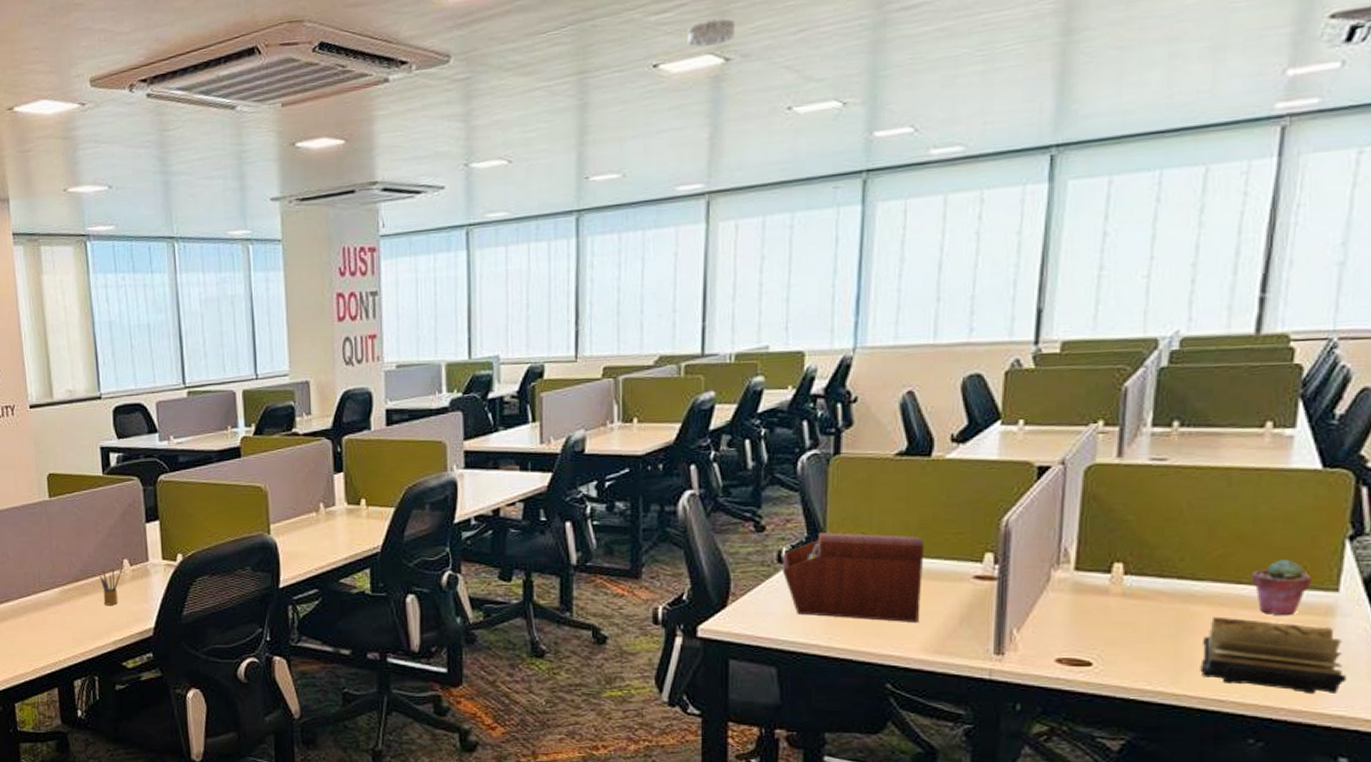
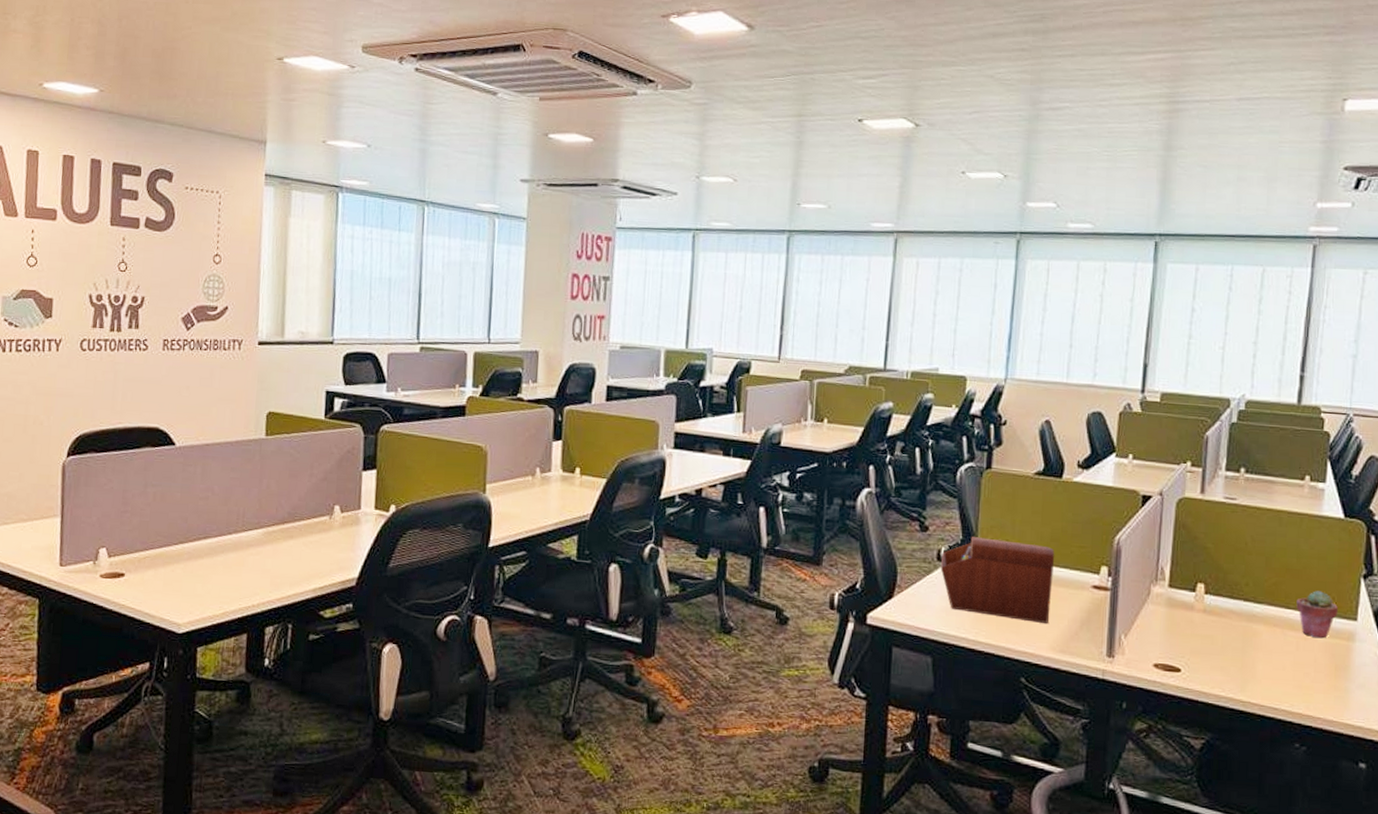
pencil box: present [100,569,121,605] -> none [307,514,330,551]
smoke detector: present [687,19,735,47] -> none [887,91,924,112]
book: present [1200,616,1347,695] -> none [1260,635,1364,708]

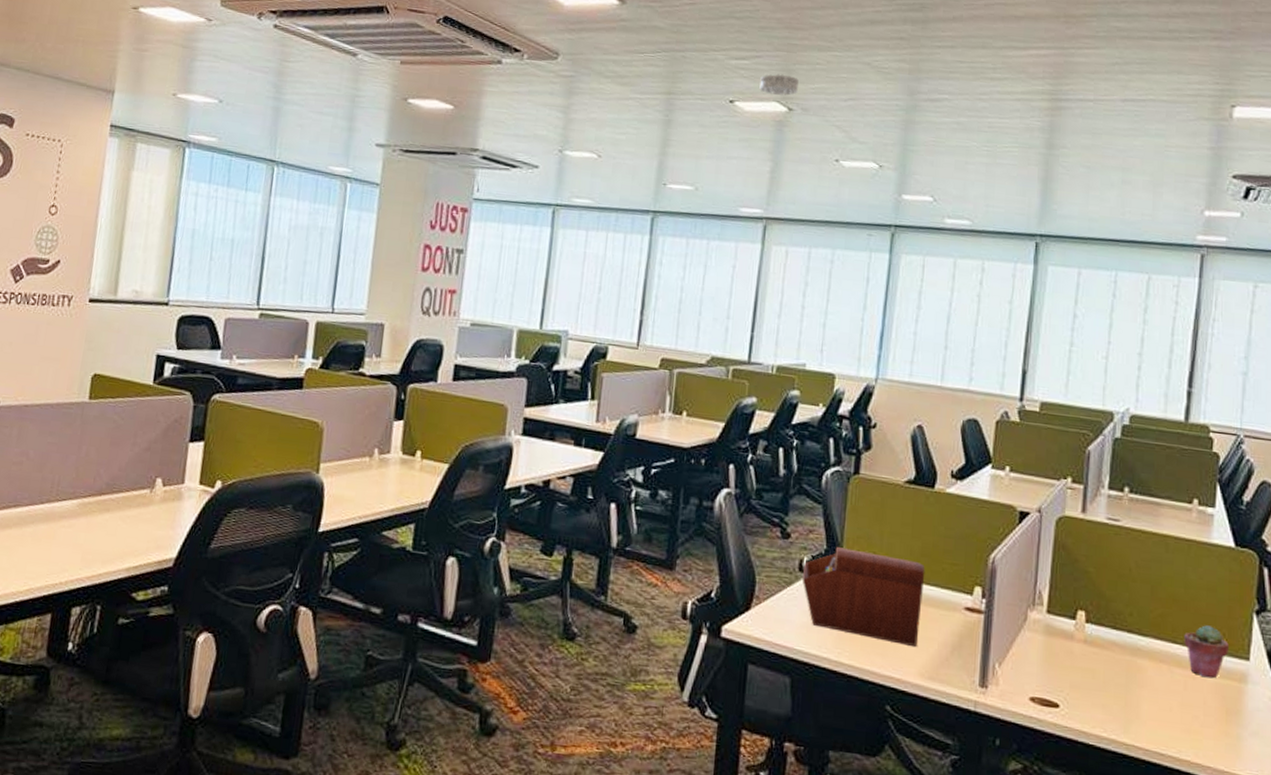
smoke detector: none [887,91,924,112] -> present [759,74,799,96]

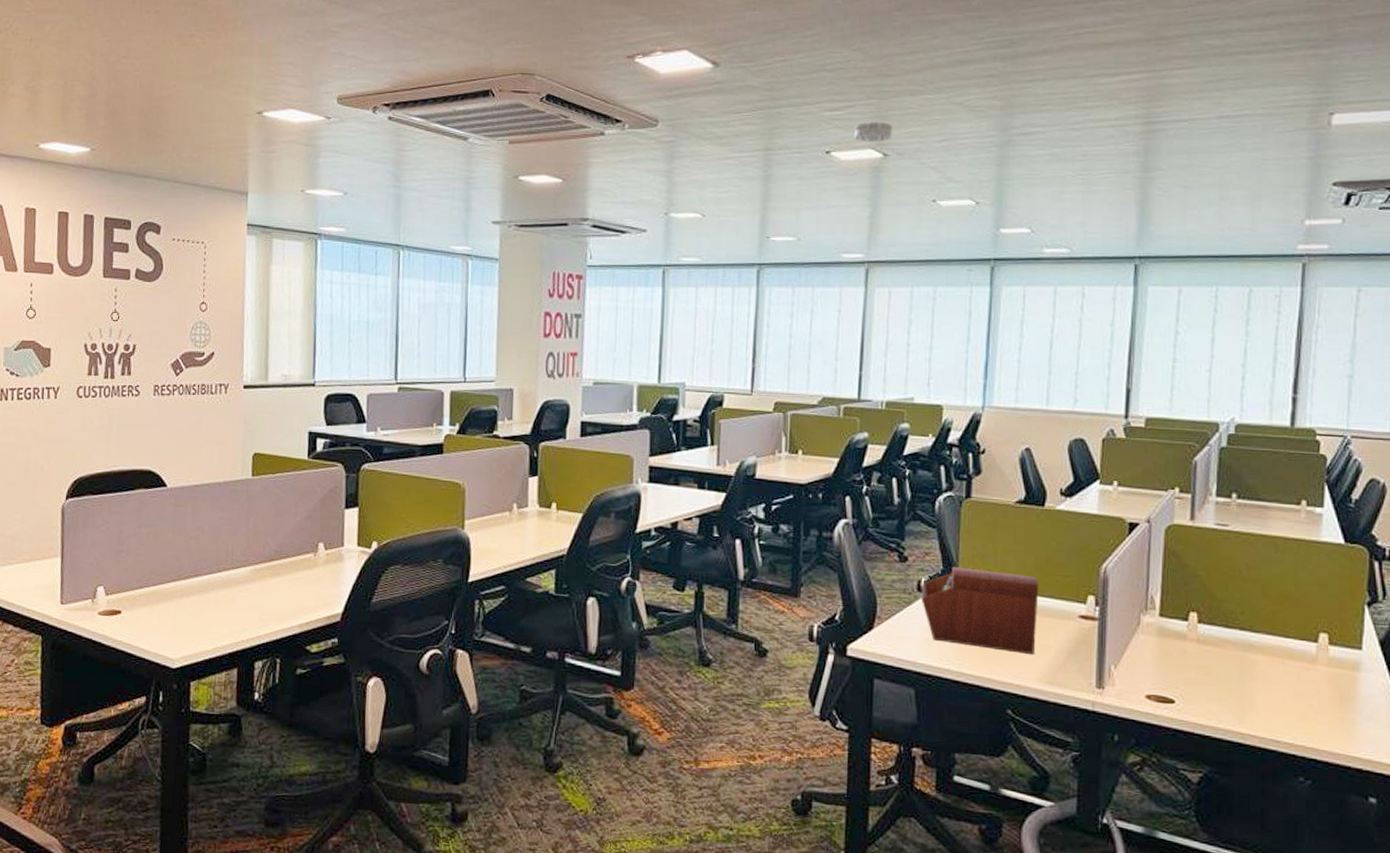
potted succulent: present [1184,625,1229,679] -> none [1296,619,1341,669]

